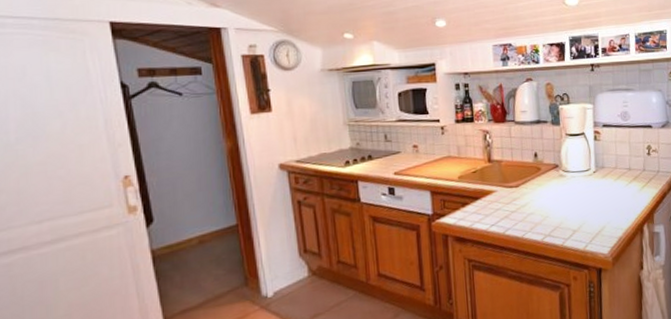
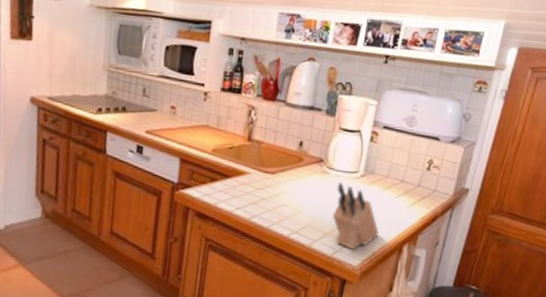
knife block: none [575,182,621,240] -> present [332,182,380,250]

